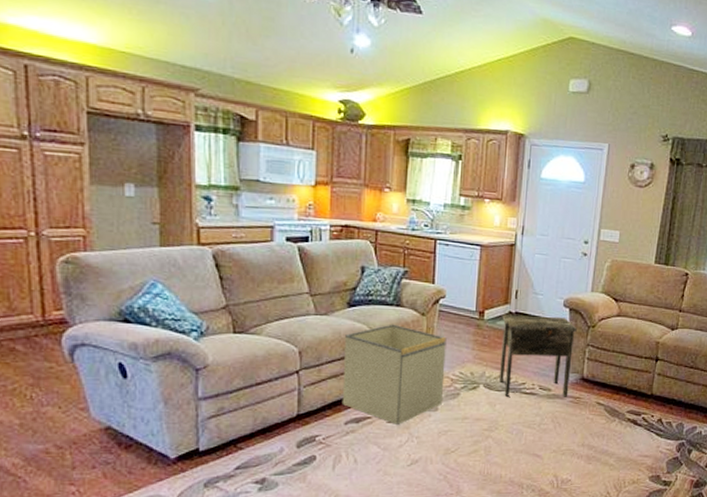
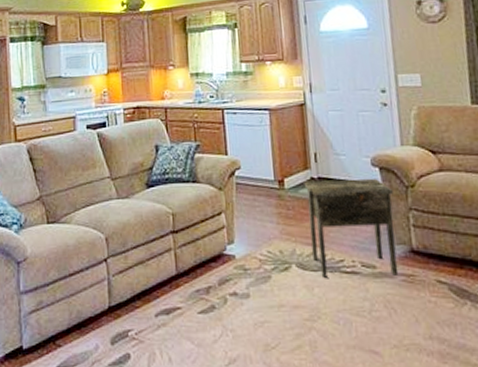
storage bin: present [342,324,447,424] -> none [146,202,253,315]

